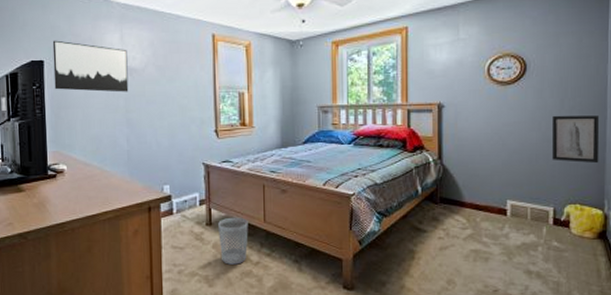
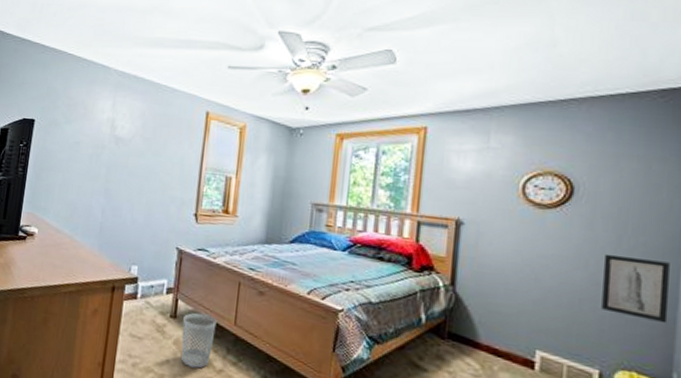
wall art: present [52,40,129,92] -> none [40,100,117,162]

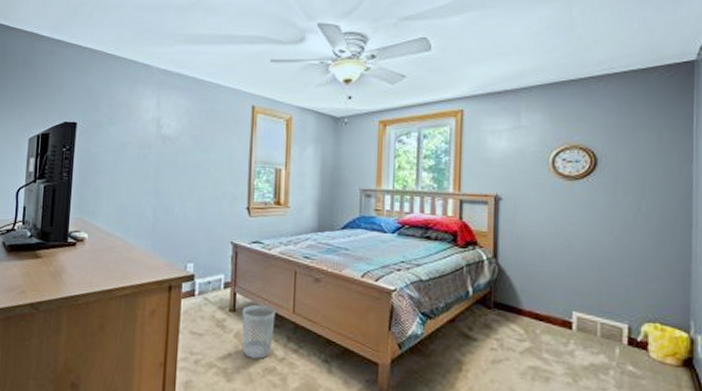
wall art: present [601,253,670,324] -> none [627,217,684,277]

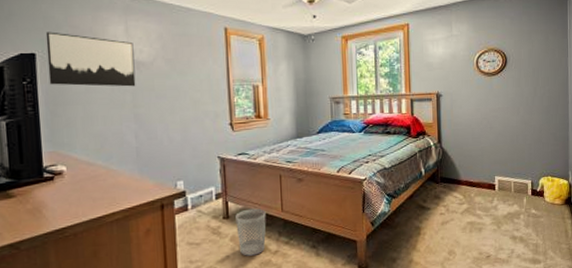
wall art: none [84,102,162,161] -> present [45,31,136,87]

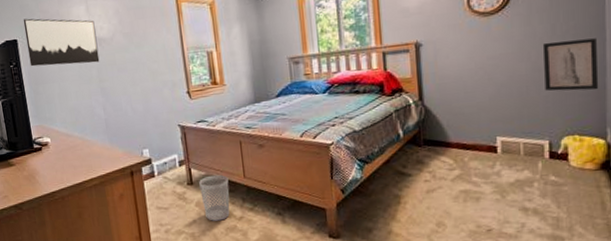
wall art: none [528,101,564,141] -> present [544,38,599,91]

